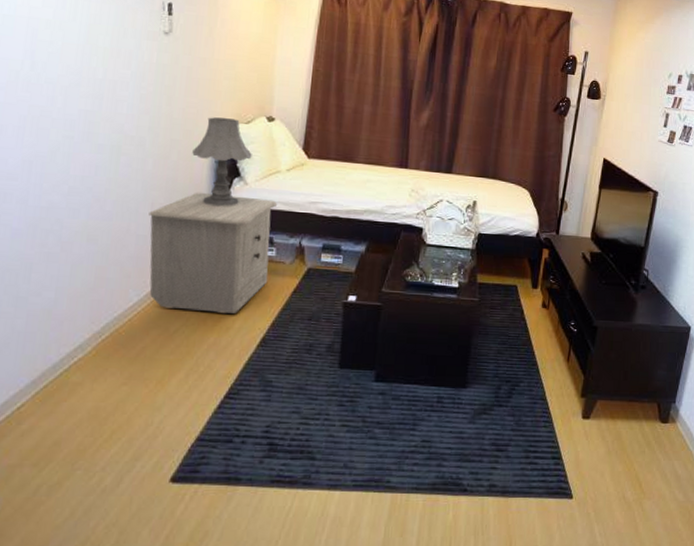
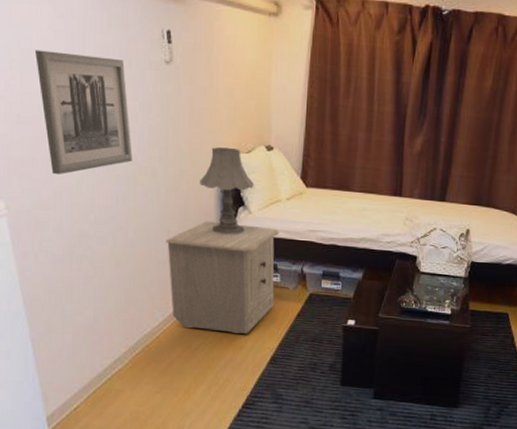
wall art: none [18,16,119,143] -> present [36,50,132,175]

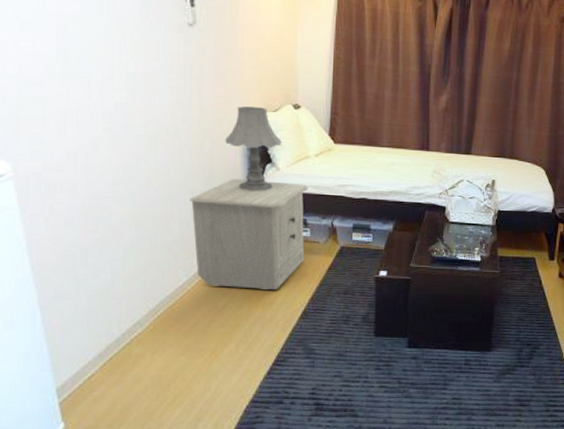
wall art: present [36,50,132,175] -> none [48,11,154,136]

